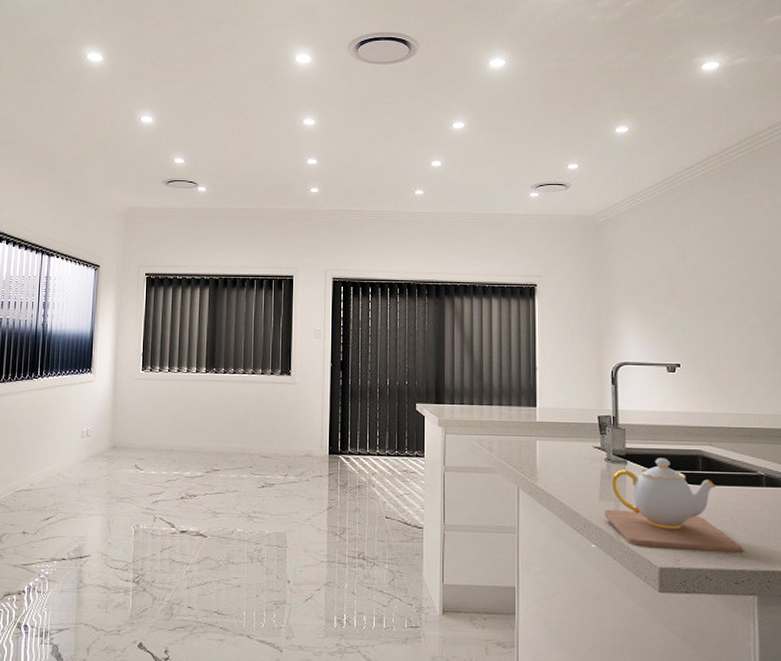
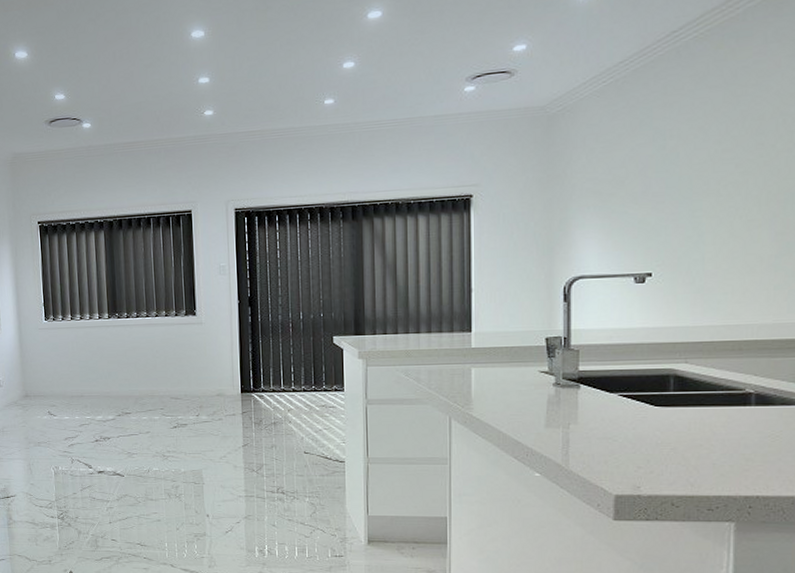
teapot: present [604,458,742,552] -> none [551,379,719,477]

